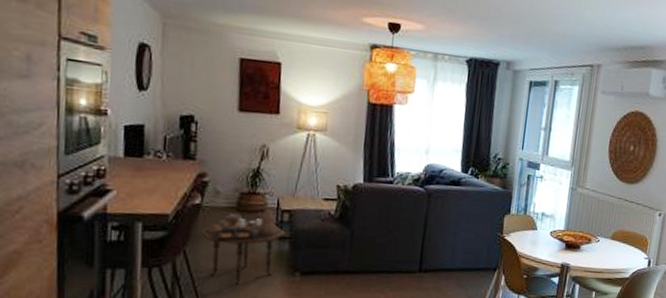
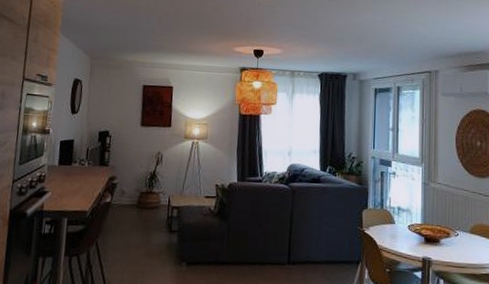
side table: present [200,209,285,285] -> none [109,206,174,273]

